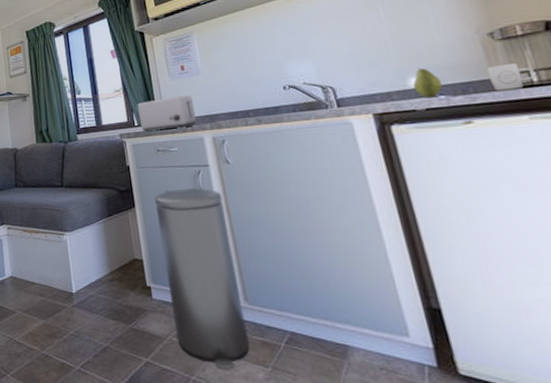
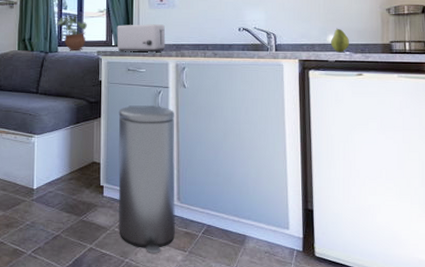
potted plant: none [71,97,106,137] -> present [56,12,87,50]
mug: present [487,63,536,91] -> none [380,34,409,54]

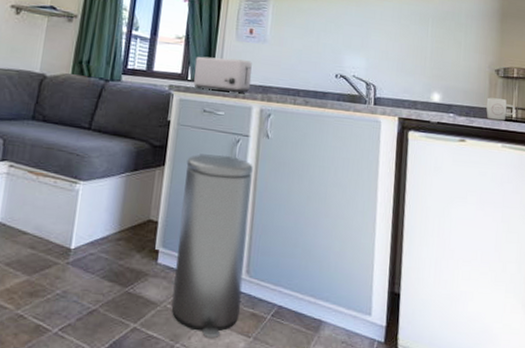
potted plant: present [56,12,87,50] -> none [122,35,161,82]
fruit: present [331,28,350,53] -> none [434,85,455,114]
mug: none [380,34,409,54] -> present [486,97,516,121]

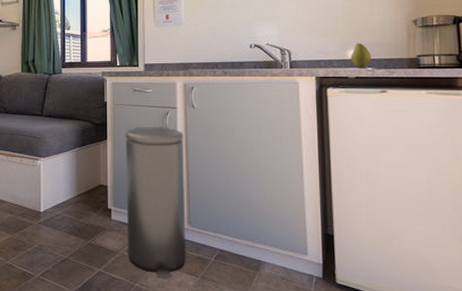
toaster: present [193,56,252,94] -> none [121,43,173,72]
fruit: none [434,85,455,114] -> present [351,42,372,69]
mug: present [486,97,516,121] -> none [406,48,438,69]

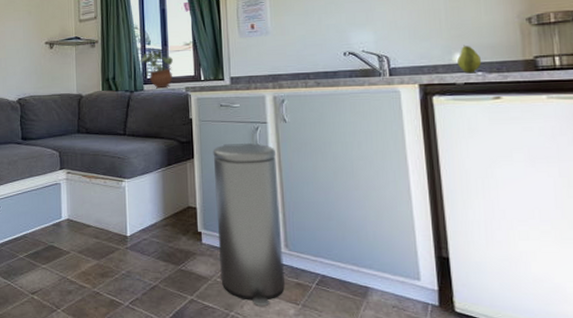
potted plant: none [59,33,91,71] -> present [140,48,173,88]

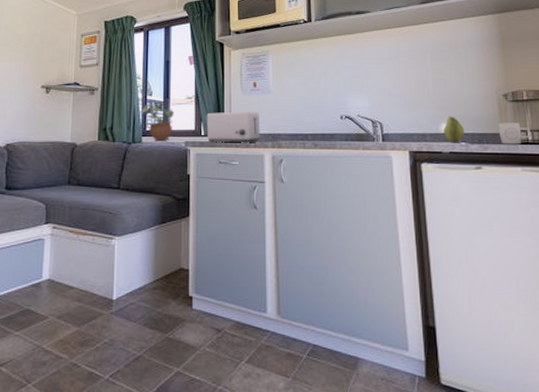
toaster: none [205,54,261,87] -> present [206,111,260,143]
pedal bin: present [213,143,285,306] -> none [209,203,275,378]
mug: none [521,48,559,71] -> present [499,122,531,144]

